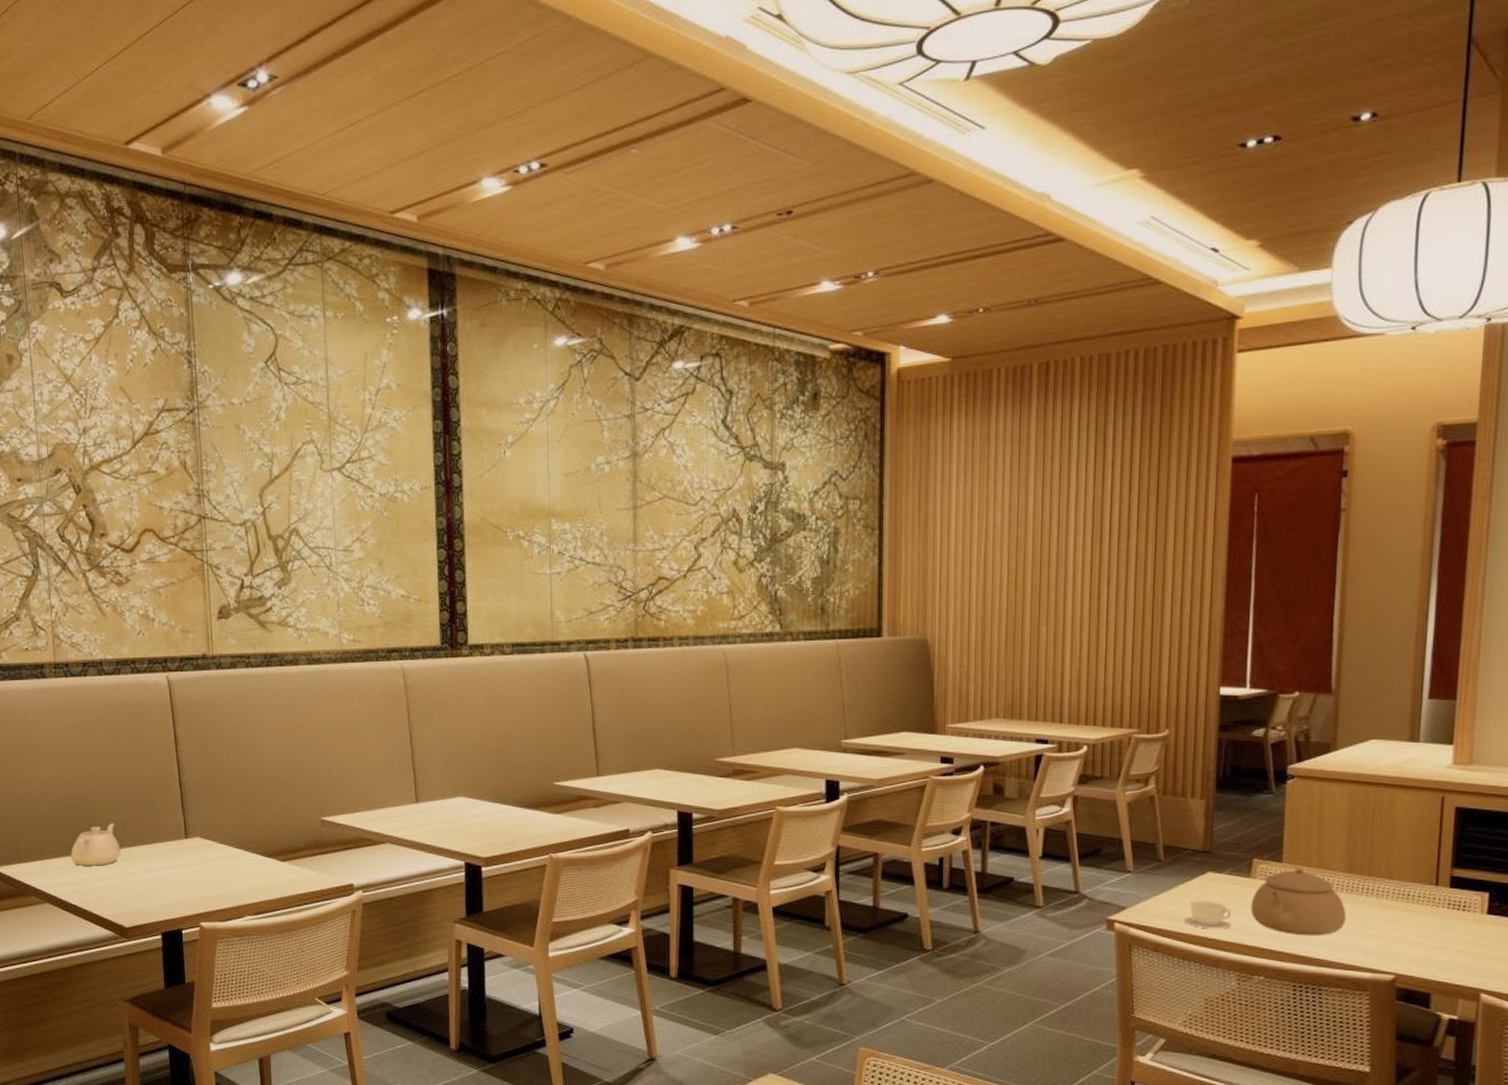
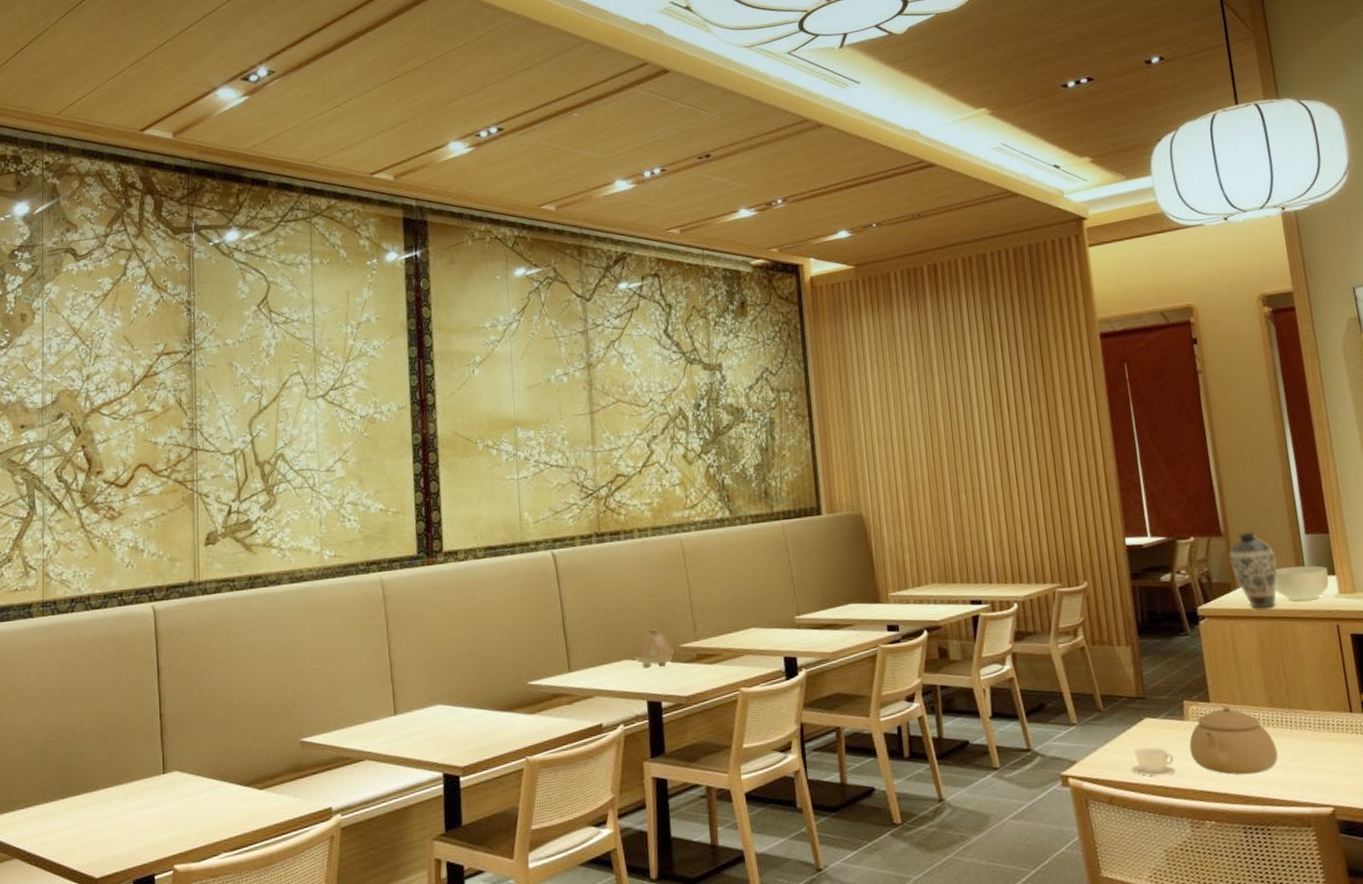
teapot: present [70,822,121,866] -> none [43,763,96,814]
teapot: none [666,741,710,780] -> present [634,629,675,668]
decorative vase: none [1335,690,1389,776] -> present [1229,530,1278,611]
bowl: none [1380,731,1446,770] -> present [1275,565,1329,602]

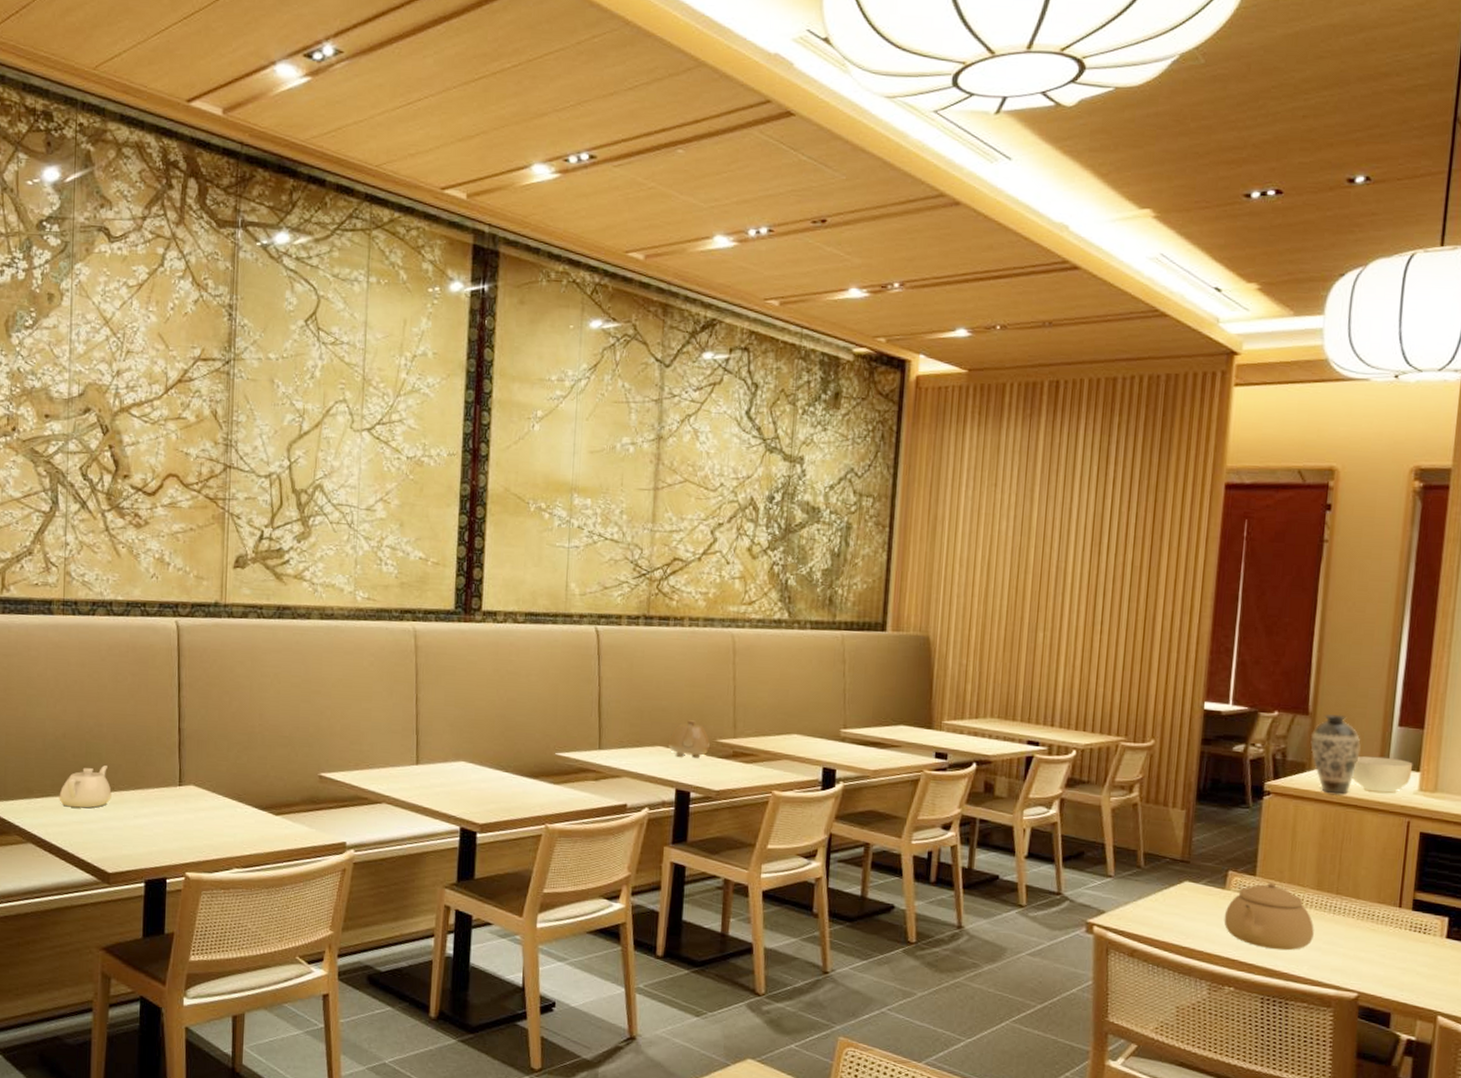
teapot: none [43,763,96,814] -> present [59,764,112,808]
teacup: present [1132,747,1176,777] -> none [1160,908,1206,939]

